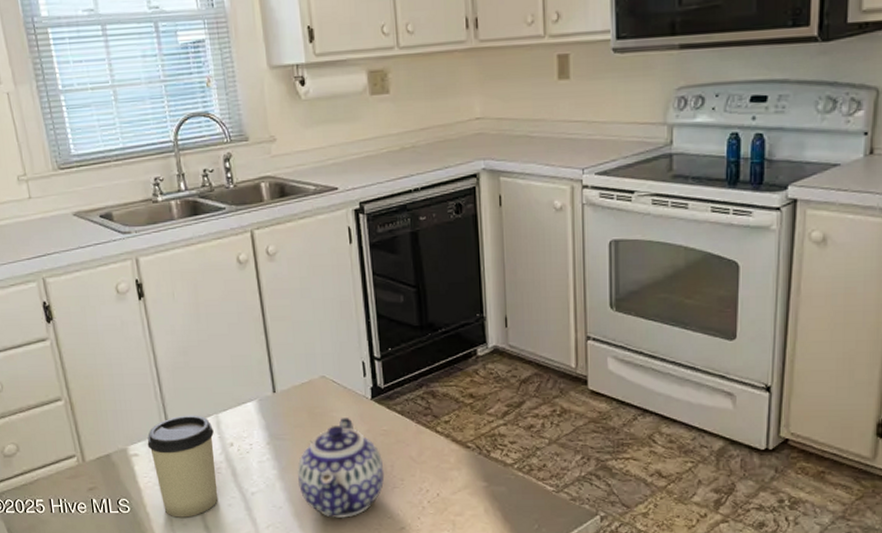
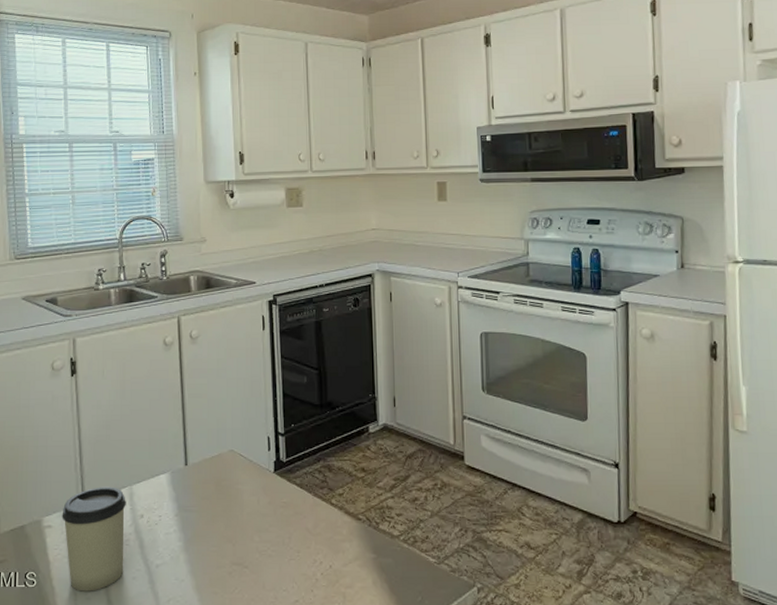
teapot: present [297,417,385,518] -> none [202,489,282,591]

